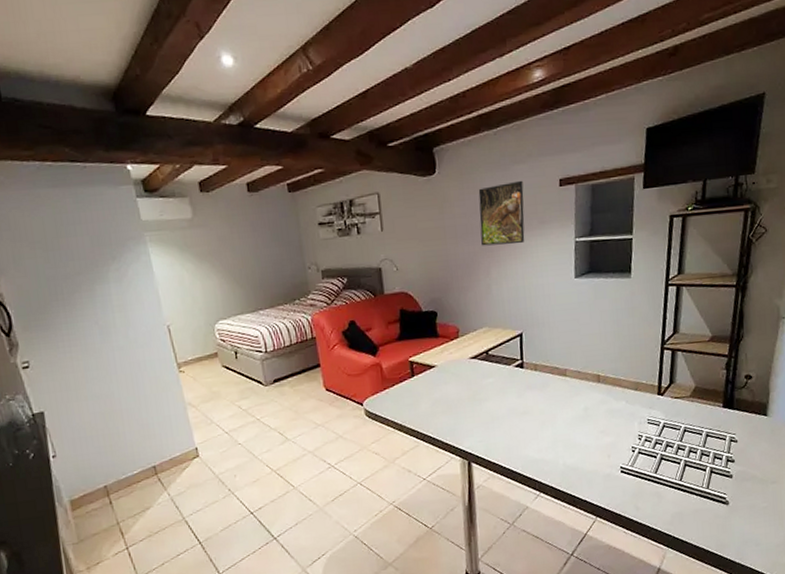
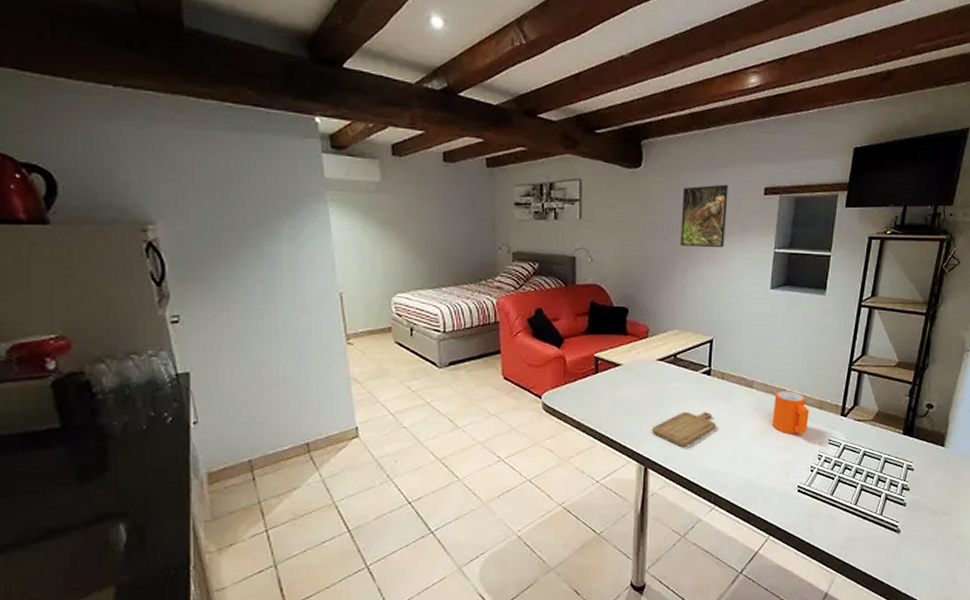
chopping board: none [471,403,534,439] -> present [652,411,717,447]
mug: none [588,375,626,418] -> present [772,391,809,434]

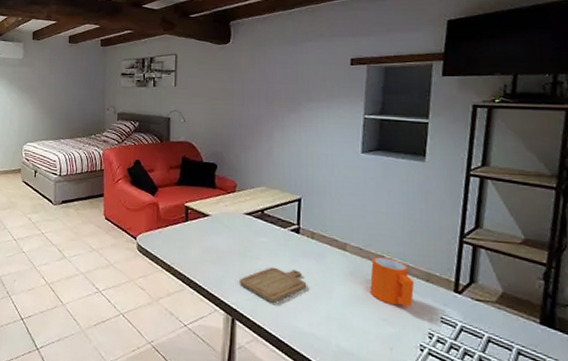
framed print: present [681,184,728,248] -> none [267,56,313,113]

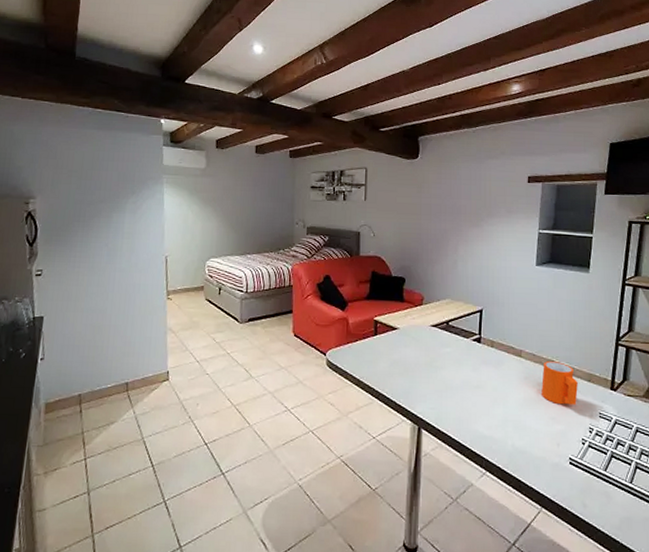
chopping board: present [239,267,307,303] -> none [426,375,487,410]

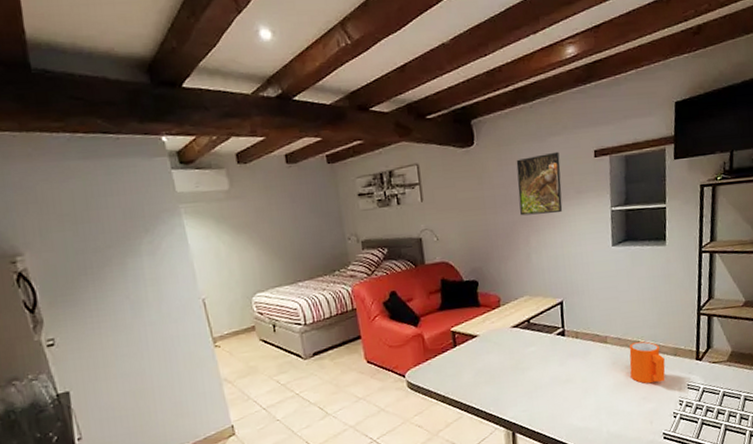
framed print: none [453,173,495,228] -> present [516,151,563,216]

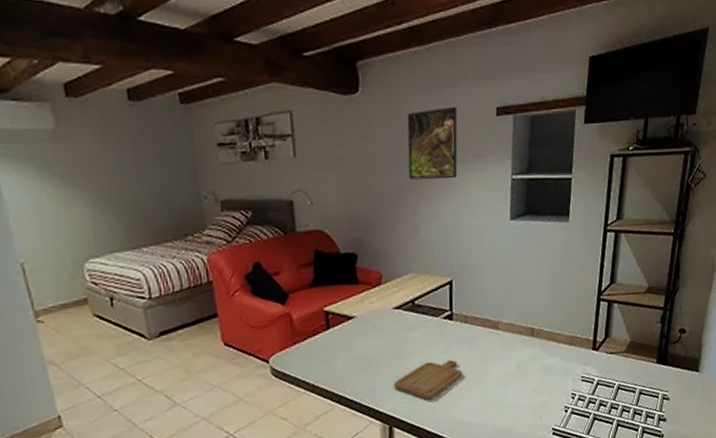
chopping board: none [515,371,577,408] -> present [394,360,463,400]
mug: present [629,341,666,384] -> none [521,328,560,375]

